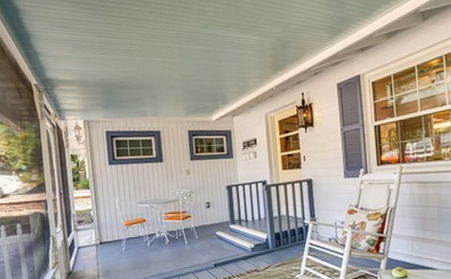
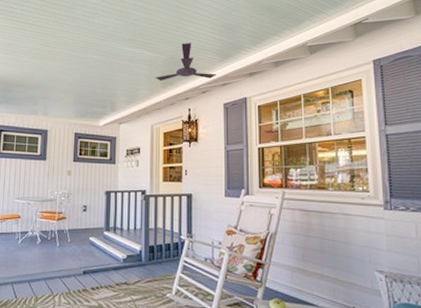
ceiling fan: none [264,21,327,67] -> present [155,43,216,82]

